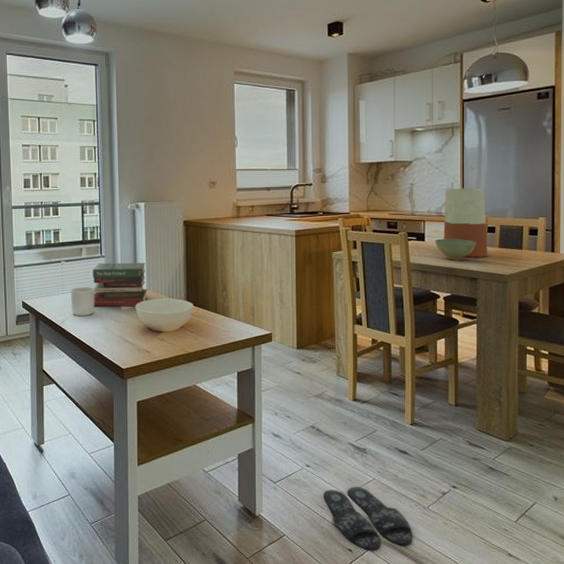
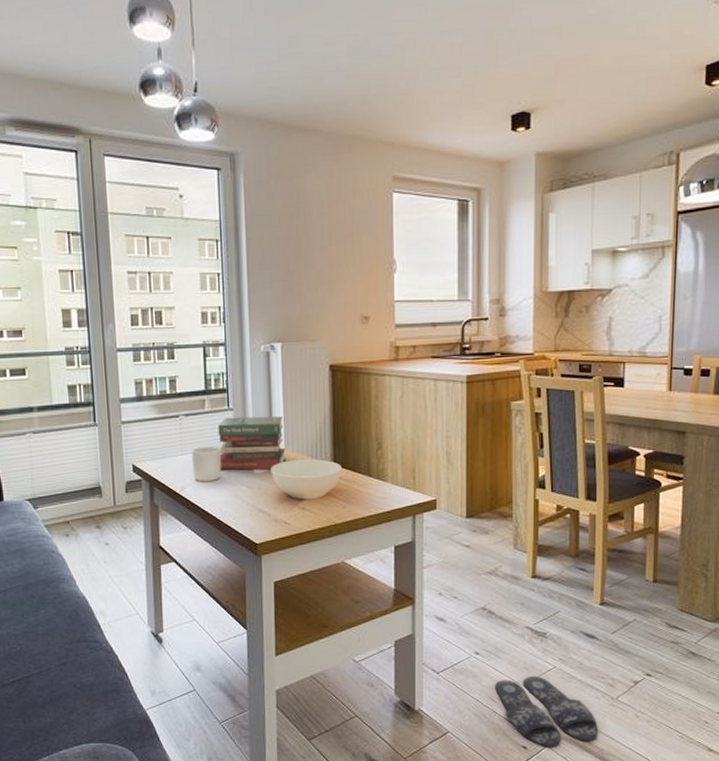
bowl: present [435,238,476,260] -> none [636,383,686,410]
vase: present [444,188,487,259] -> none [647,321,700,408]

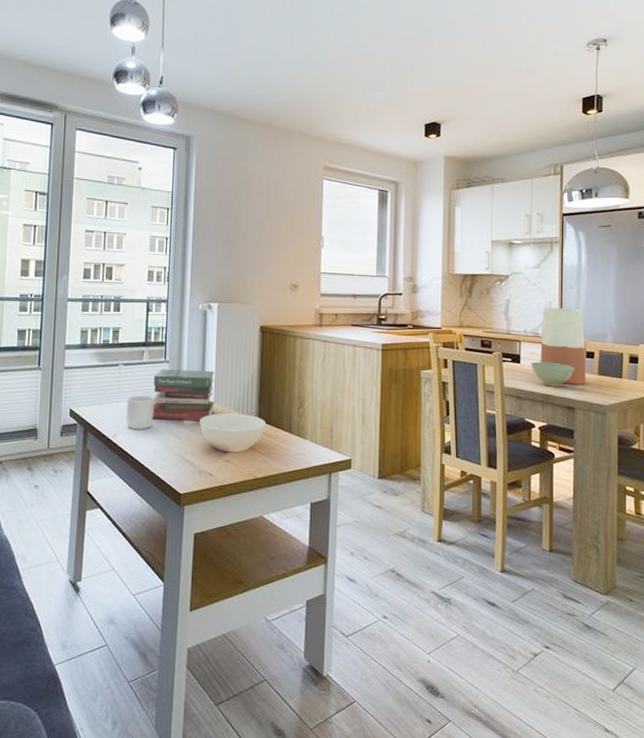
slippers: present [495,675,598,748] -> none [401,643,499,723]
bowl: none [636,383,686,410] -> present [531,361,574,387]
vase: none [647,321,700,408] -> present [540,307,586,386]

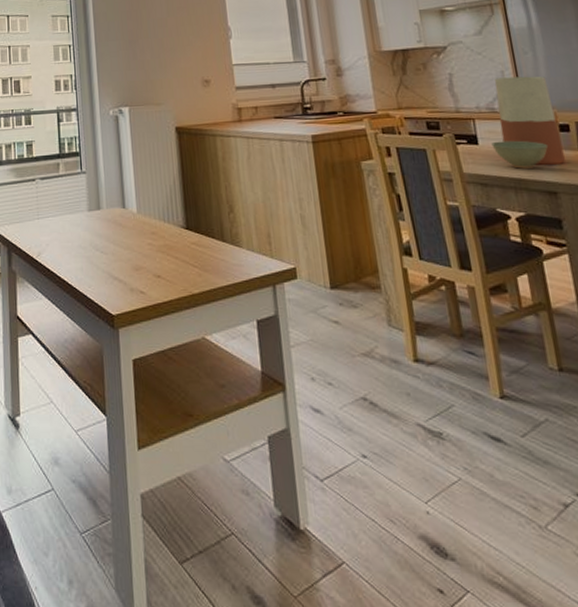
mug: present [126,395,155,430] -> none [47,209,77,248]
books: present [152,369,215,422] -> none [72,178,139,235]
bowl: present [199,413,265,453] -> none [124,223,195,267]

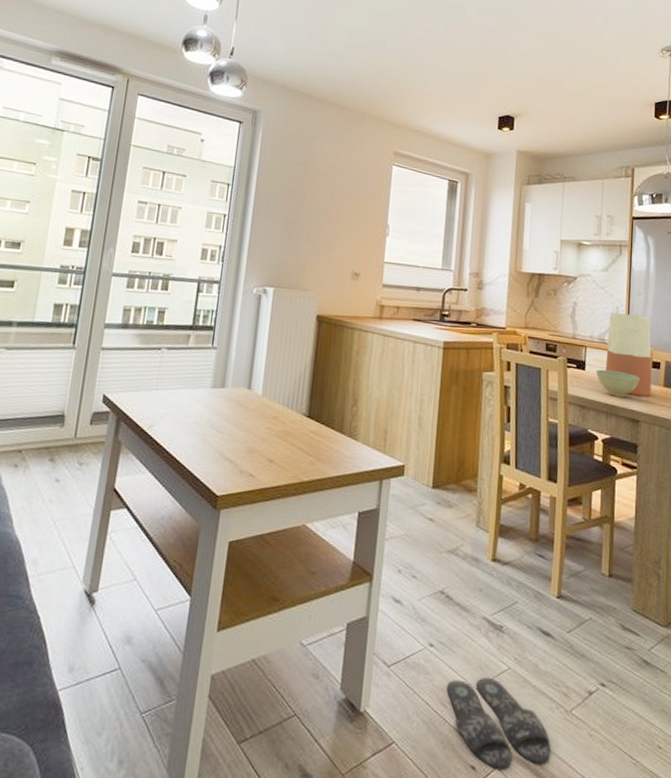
slippers: none [391,489,531,594] -> present [447,677,550,770]

